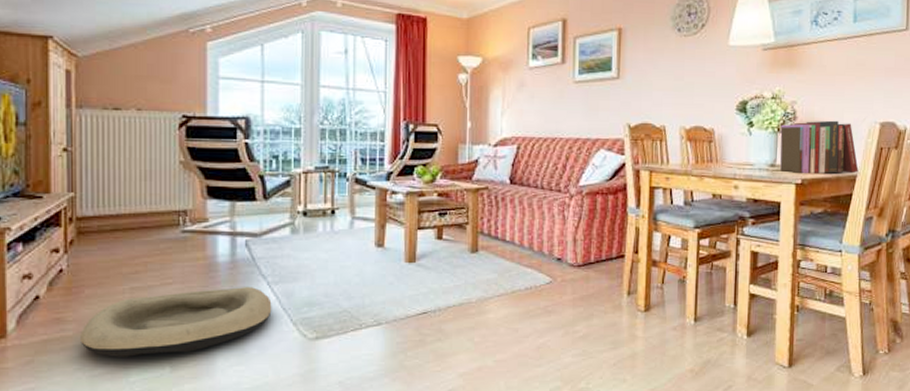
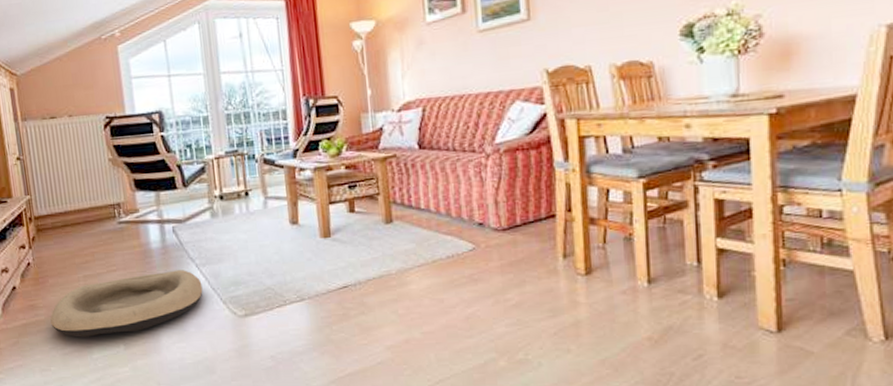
books: present [780,120,859,174] -> none [742,30,859,103]

